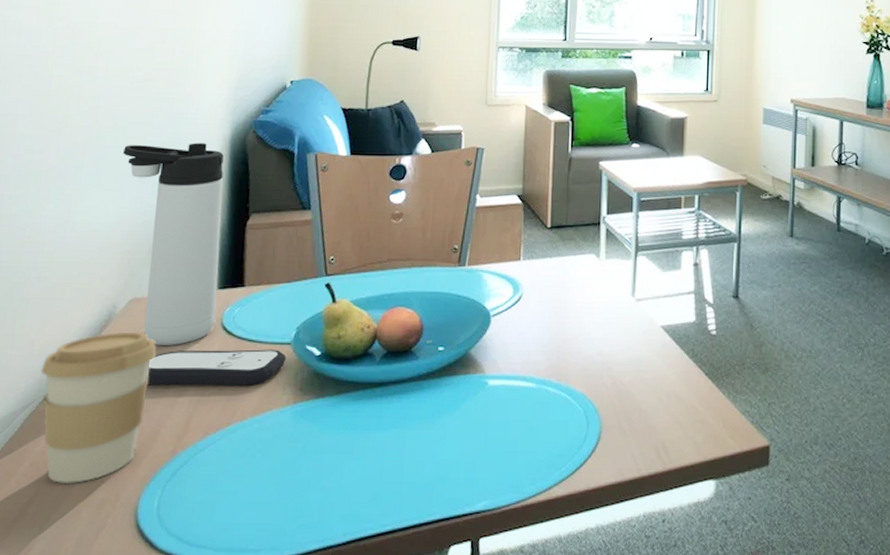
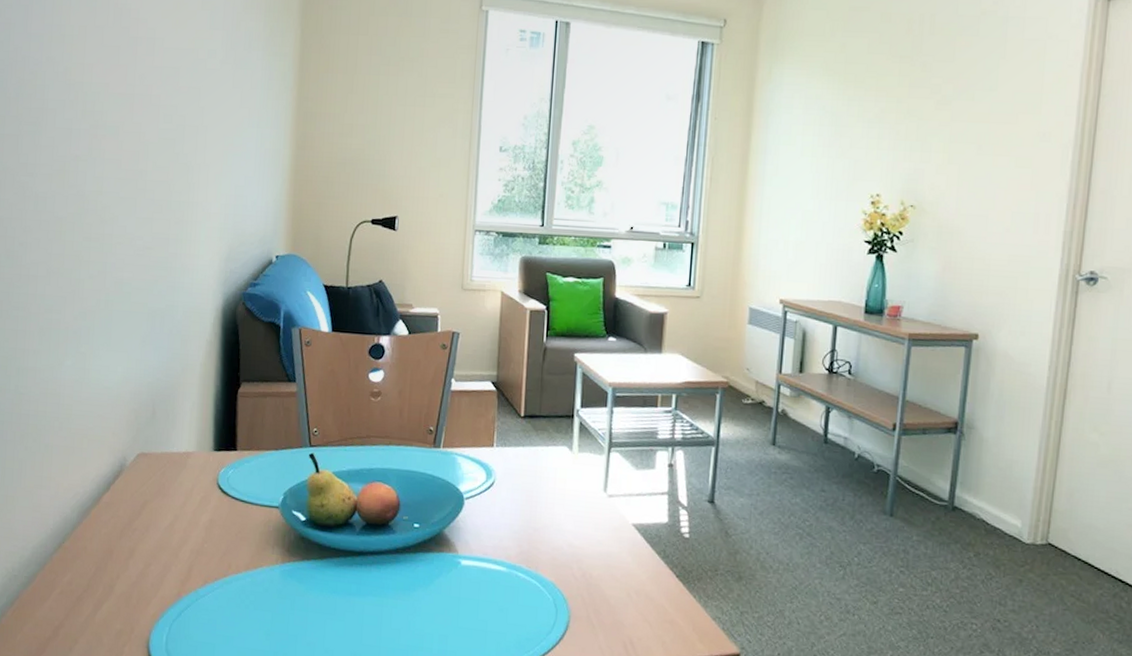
coffee cup: present [40,331,158,485] -> none [65,482,163,614]
thermos bottle: present [122,143,224,345] -> none [127,310,217,499]
remote control: present [147,349,287,387] -> none [154,504,275,544]

